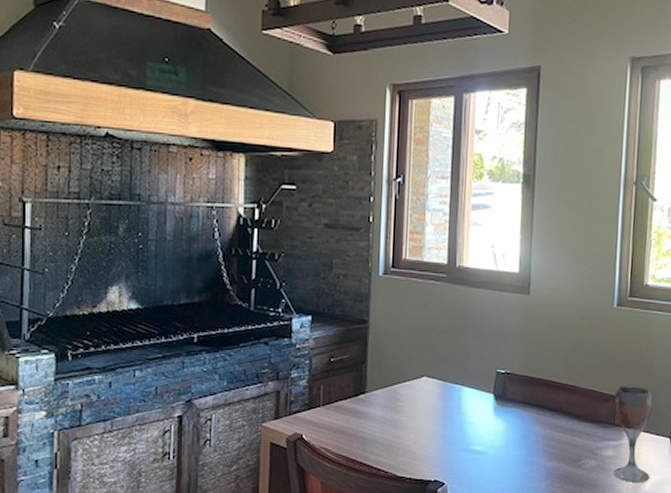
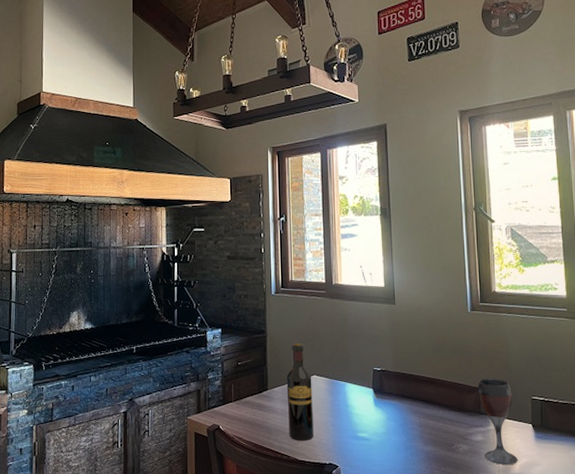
wine bottle: none [388,336,422,454] -> present [286,342,314,441]

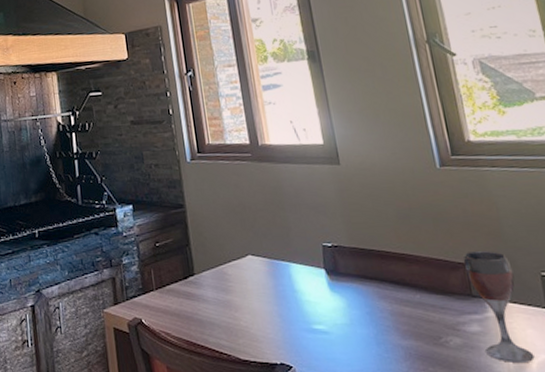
wine bottle: present [286,342,314,441] -> none [215,216,257,336]

